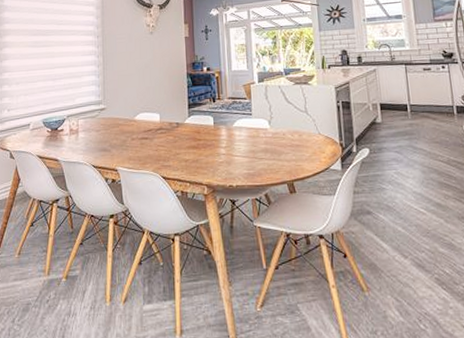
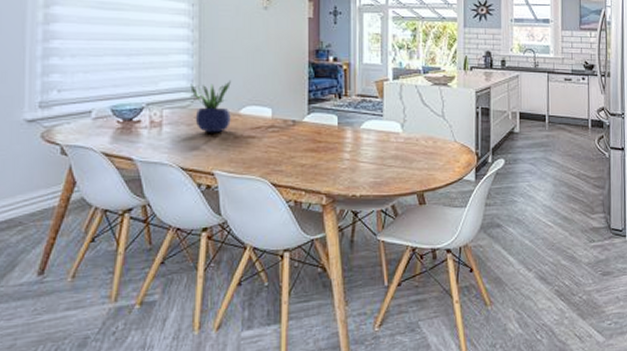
potted plant: none [98,93,128,137] -> present [190,79,231,133]

